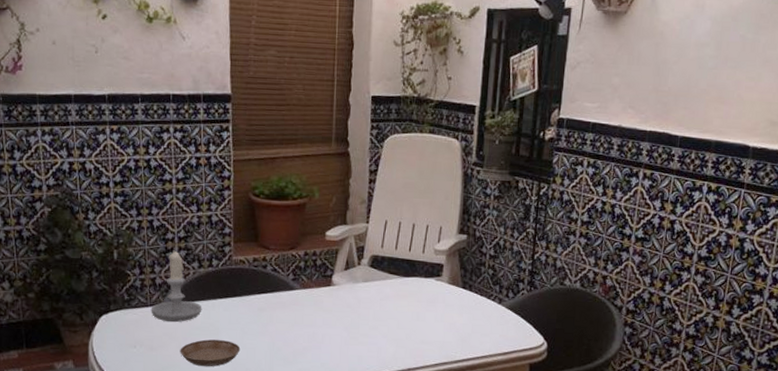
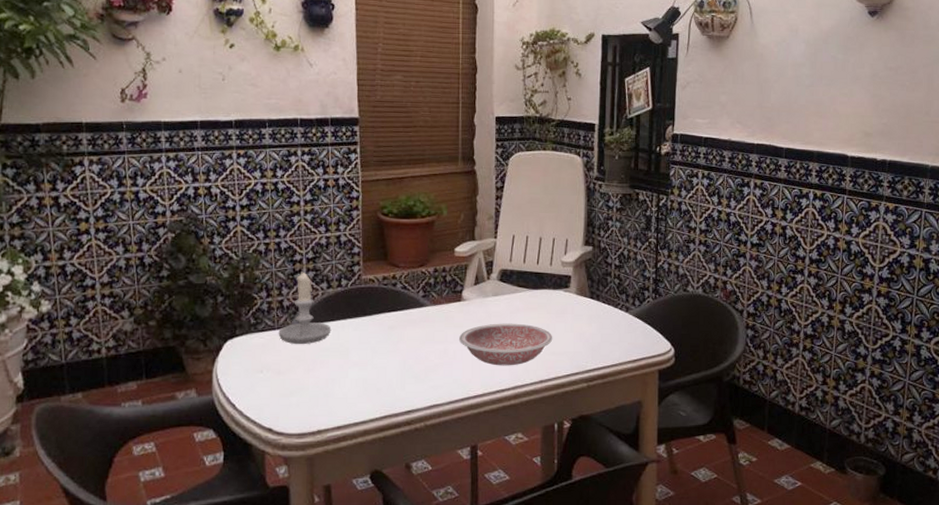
saucer: present [180,339,241,367] -> none [308,361,371,389]
bowl: none [328,309,423,353] -> present [459,323,553,366]

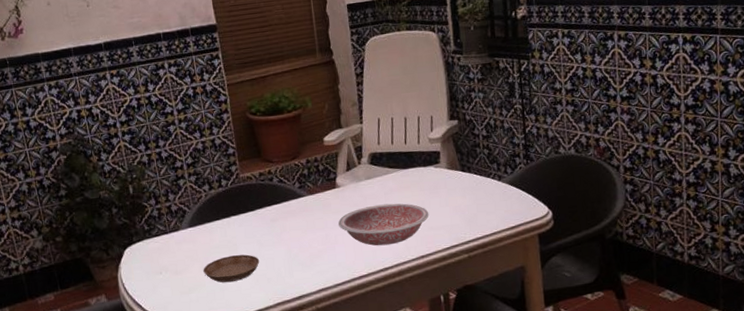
candle: present [278,272,332,345] -> none [170,177,219,245]
saucer: none [308,361,371,389] -> present [203,254,260,283]

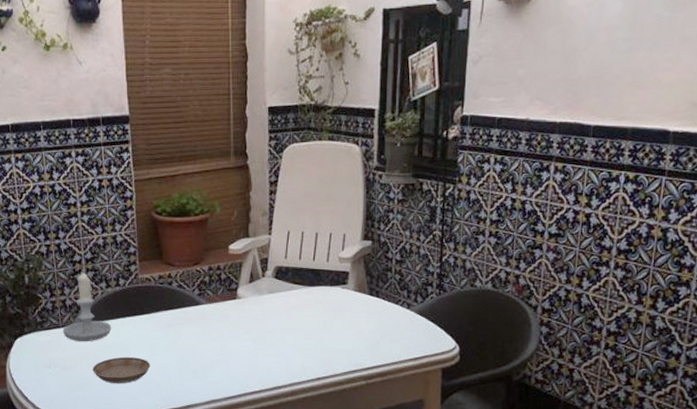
candle: none [170,177,219,245] -> present [63,272,112,342]
bowl: present [338,203,429,246] -> none [235,321,330,363]

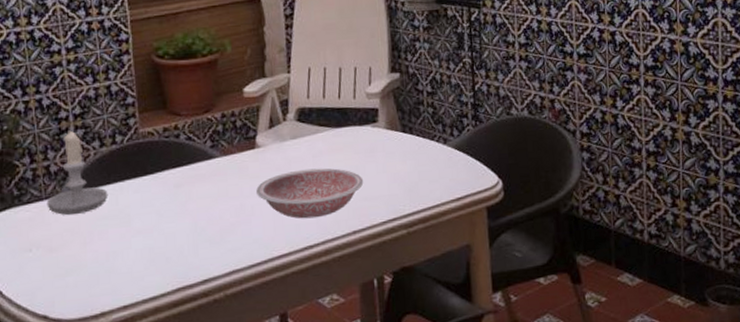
saucer: present [92,357,151,384] -> none [85,227,158,263]
bowl: none [235,321,330,363] -> present [256,168,364,219]

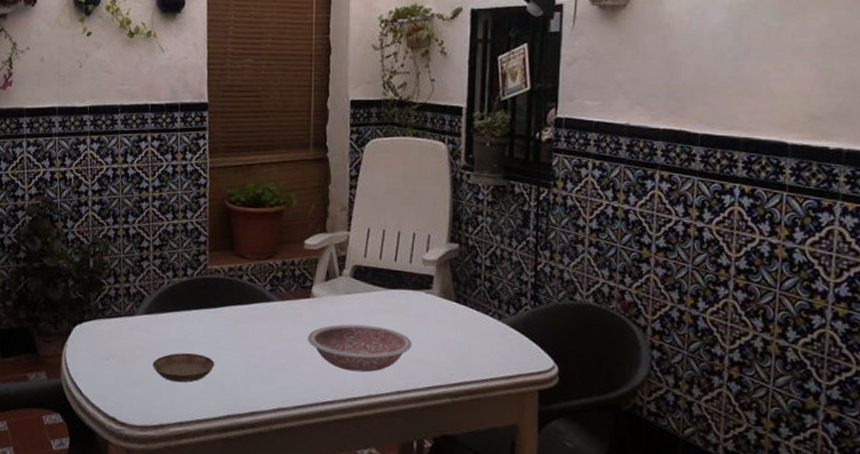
candle: present [46,130,108,216] -> none [124,259,176,334]
saucer: none [85,227,158,263] -> present [152,353,215,383]

